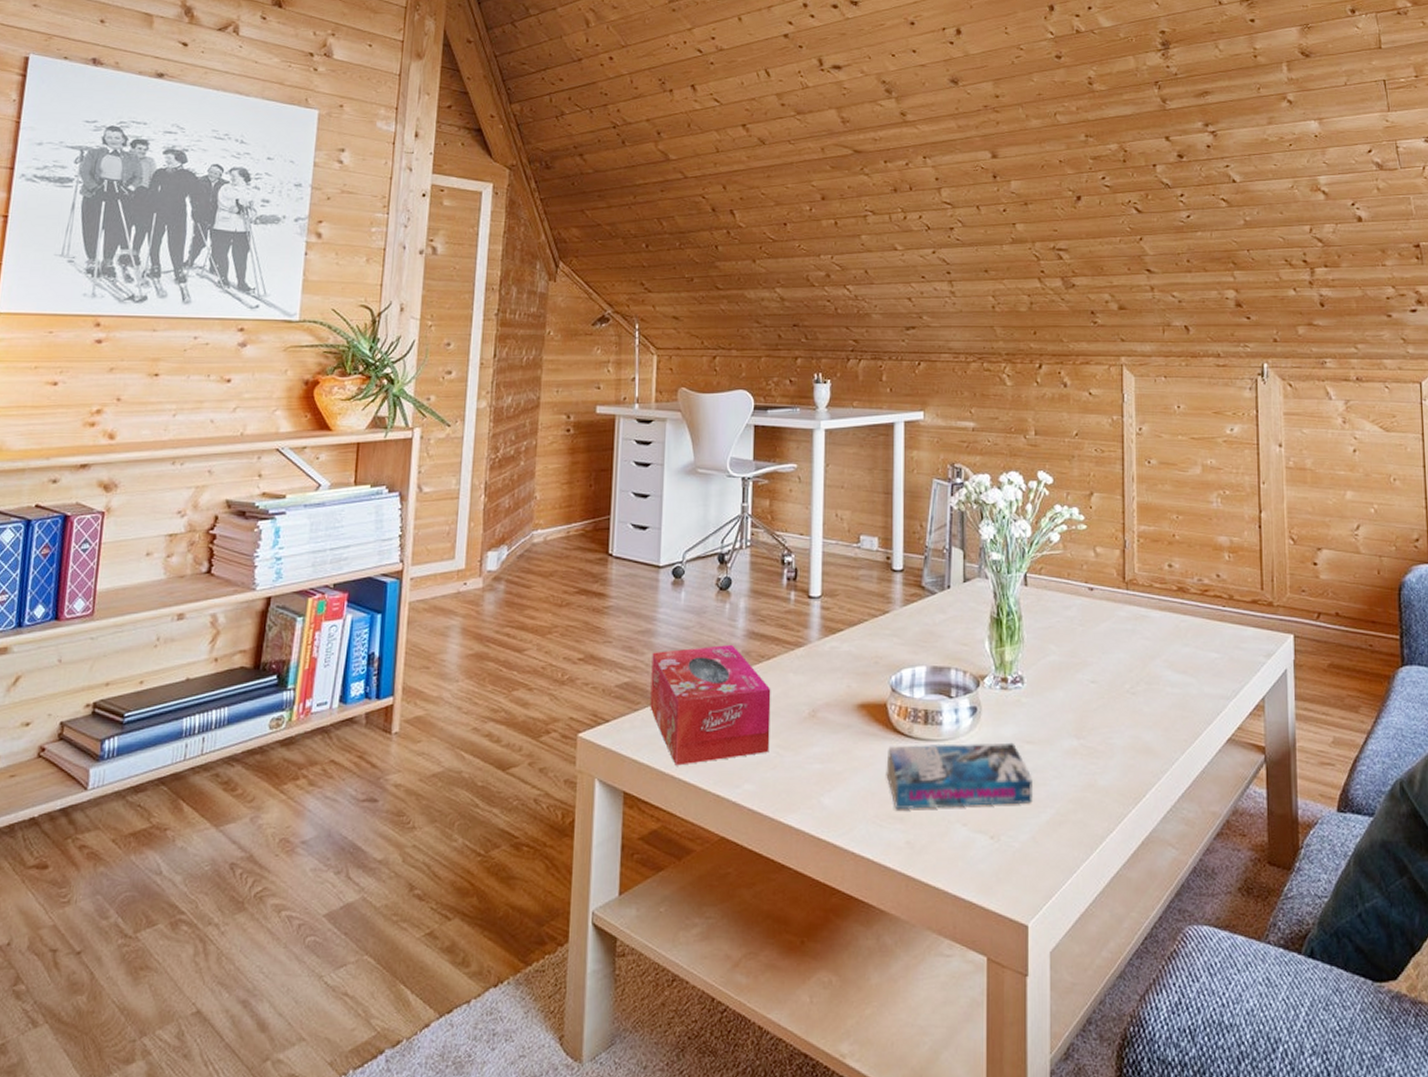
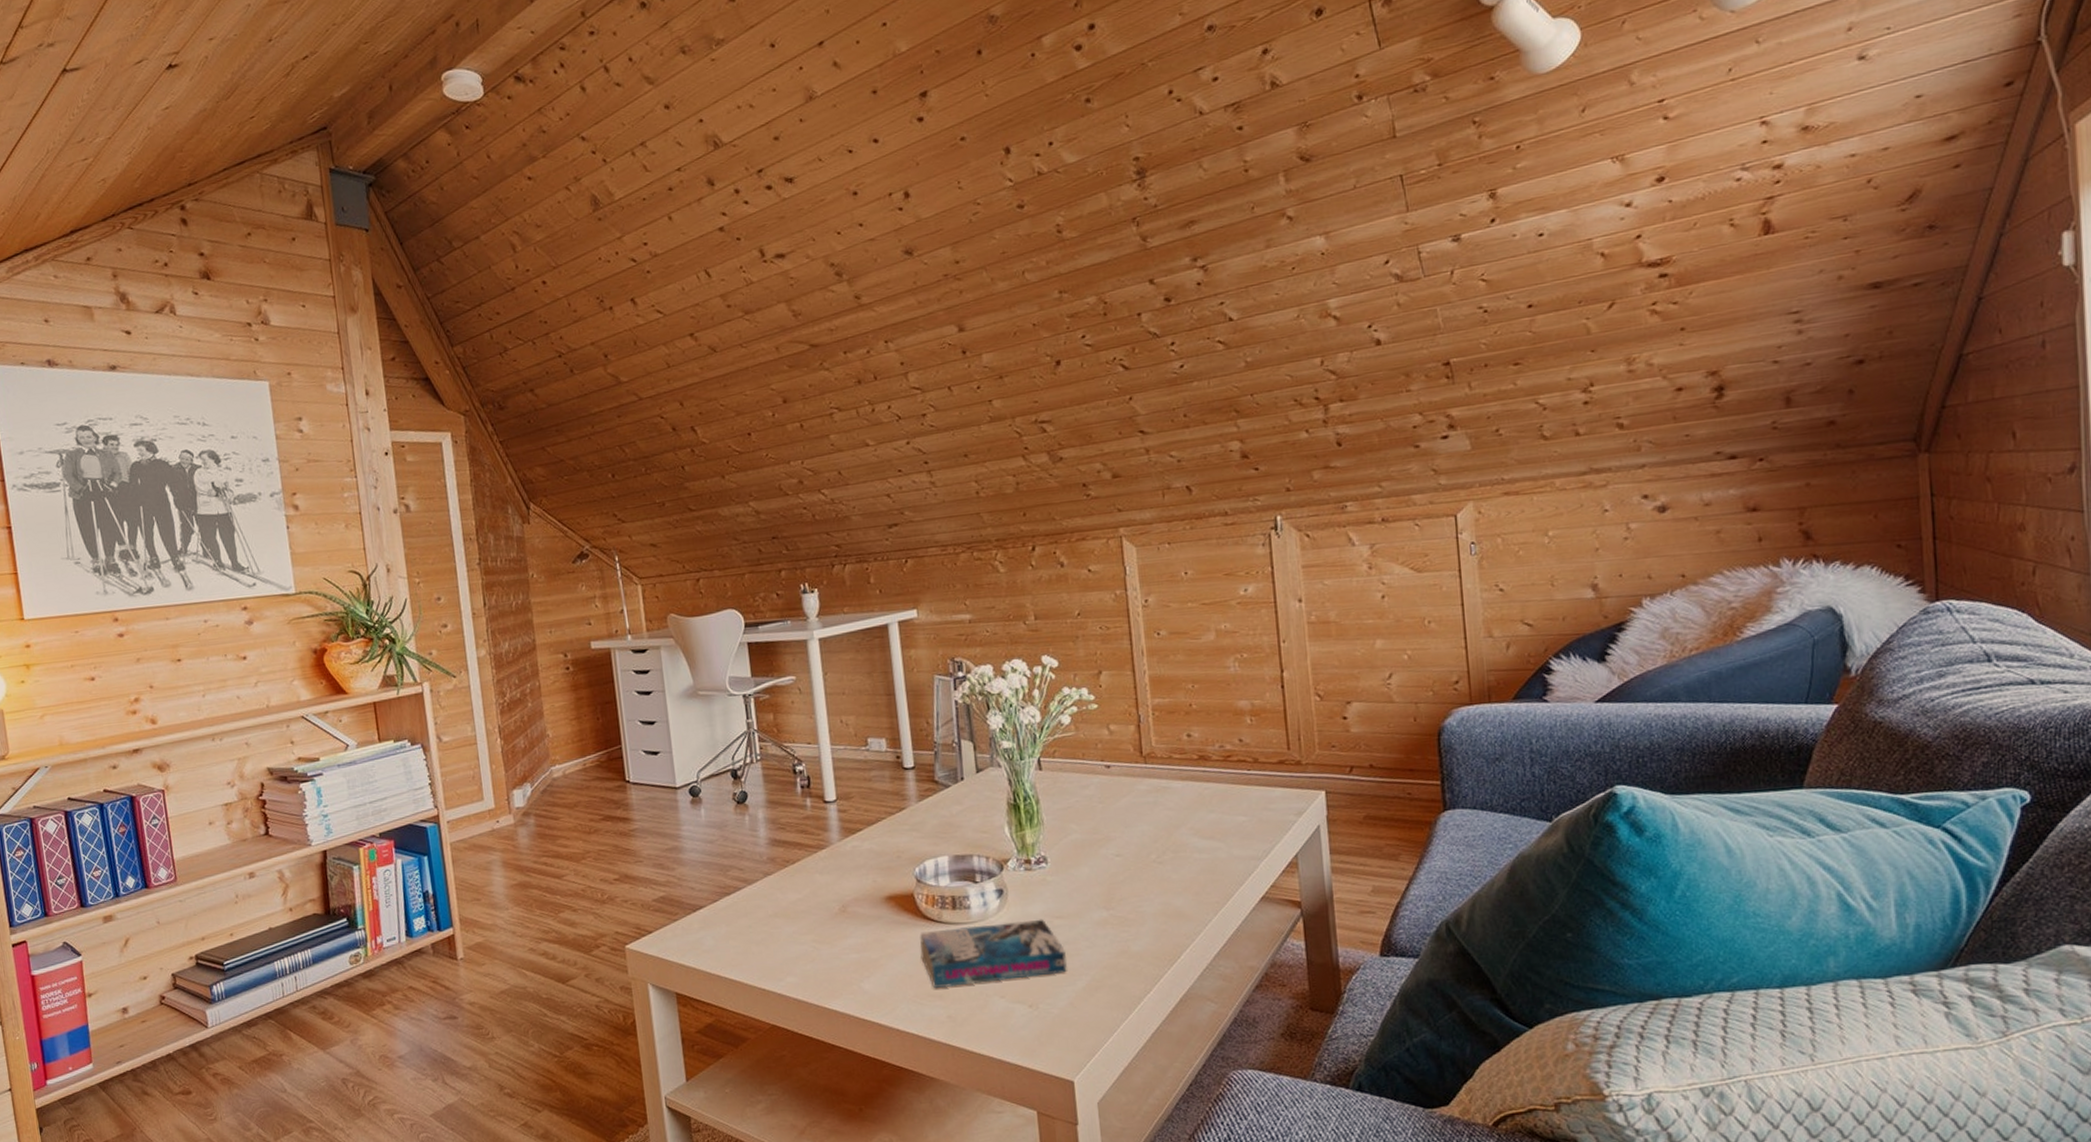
tissue box: present [650,644,771,766] -> none [682,852,806,966]

